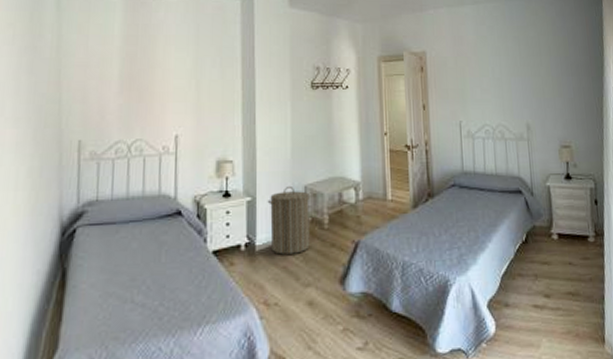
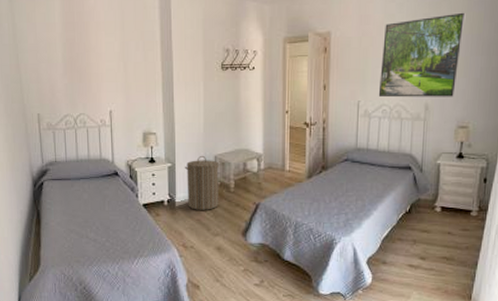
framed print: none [478,36,553,118] -> present [378,12,466,98]

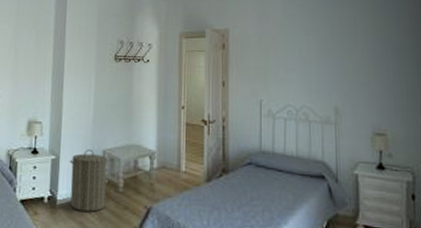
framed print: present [378,12,466,98] -> none [282,16,370,101]

